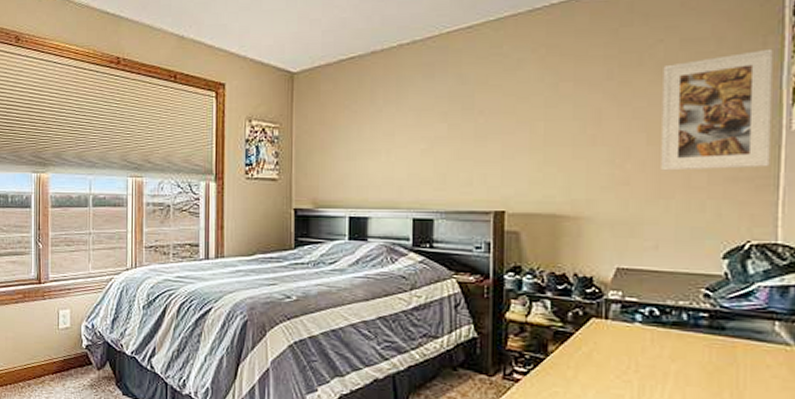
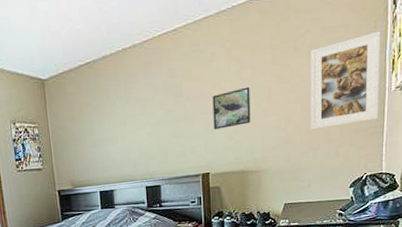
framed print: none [515,105,571,155] -> present [212,86,251,130]

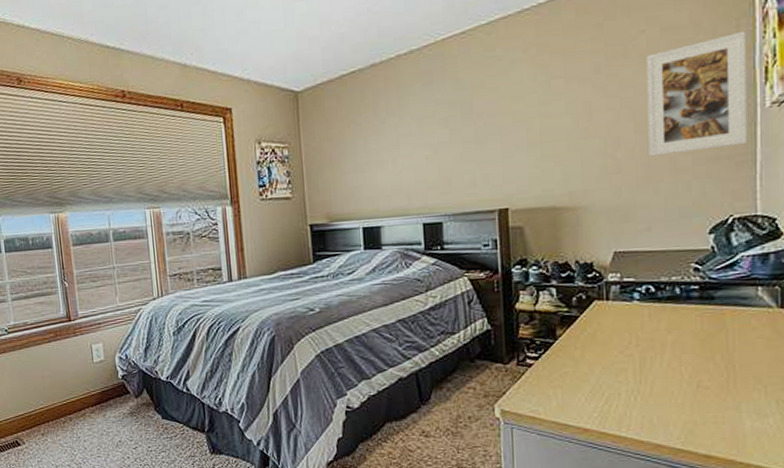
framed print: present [212,86,251,130] -> none [512,101,565,154]

